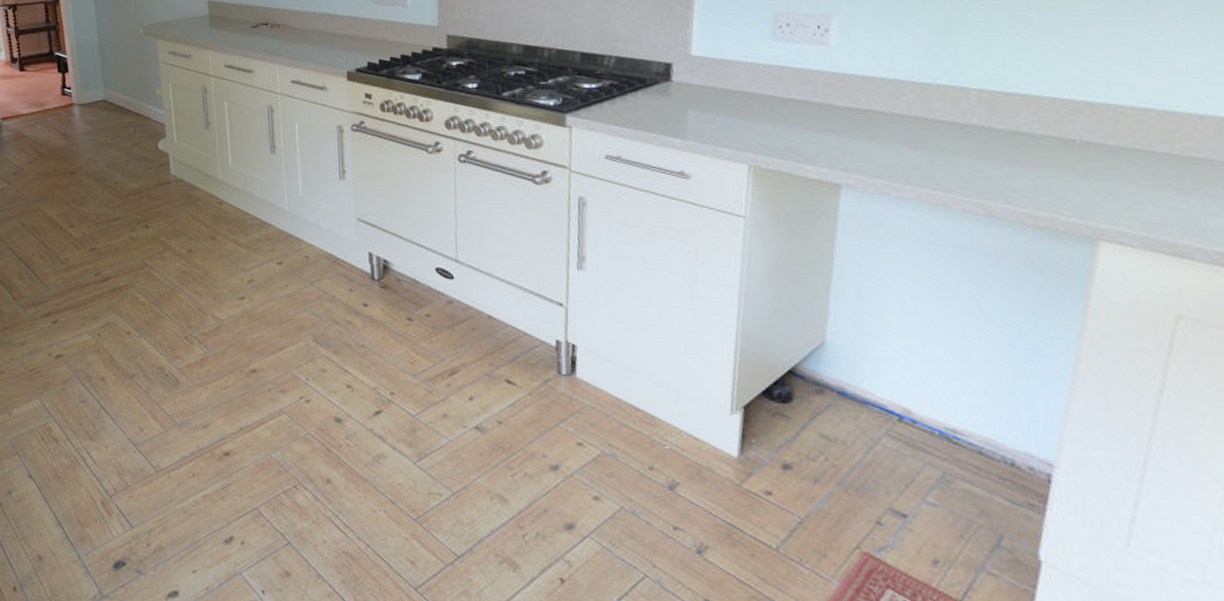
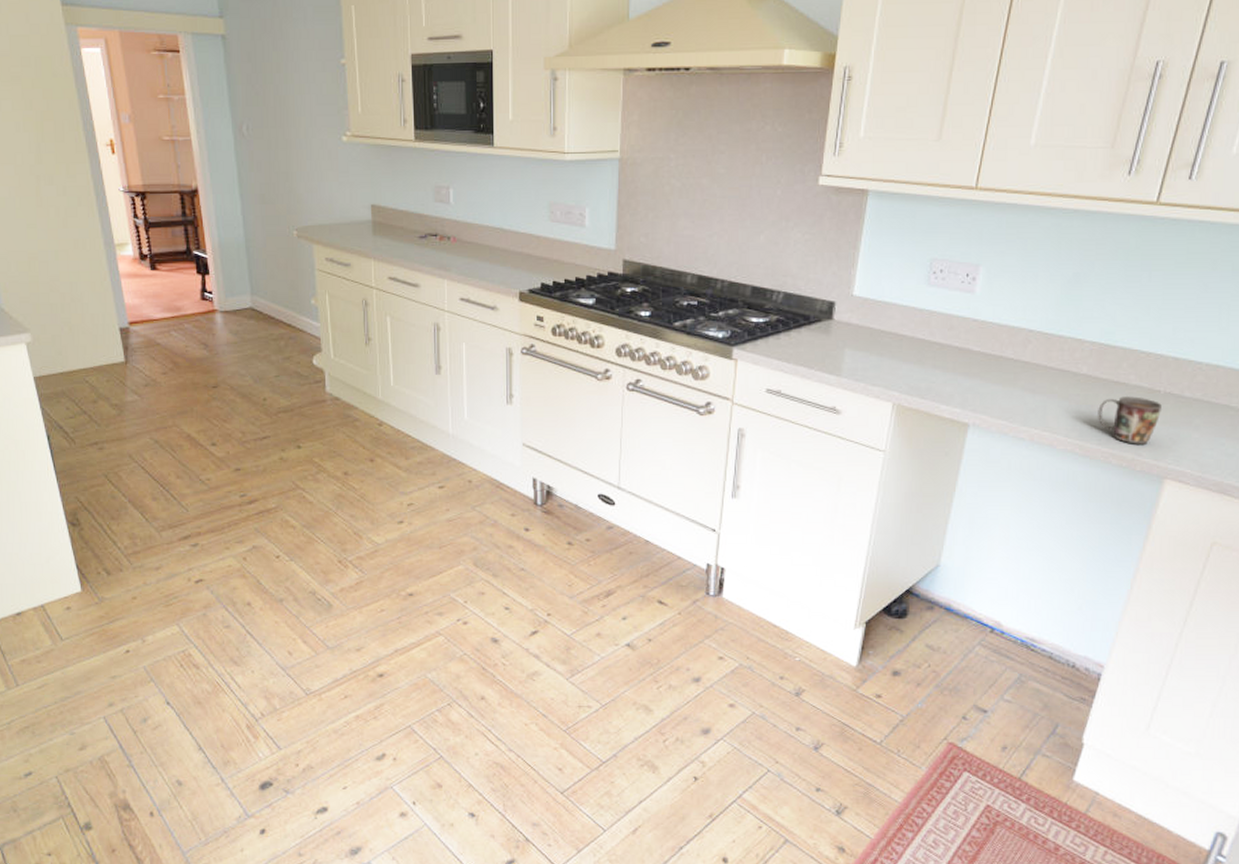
mug: none [998,147,1081,202] -> present [1098,396,1162,444]

